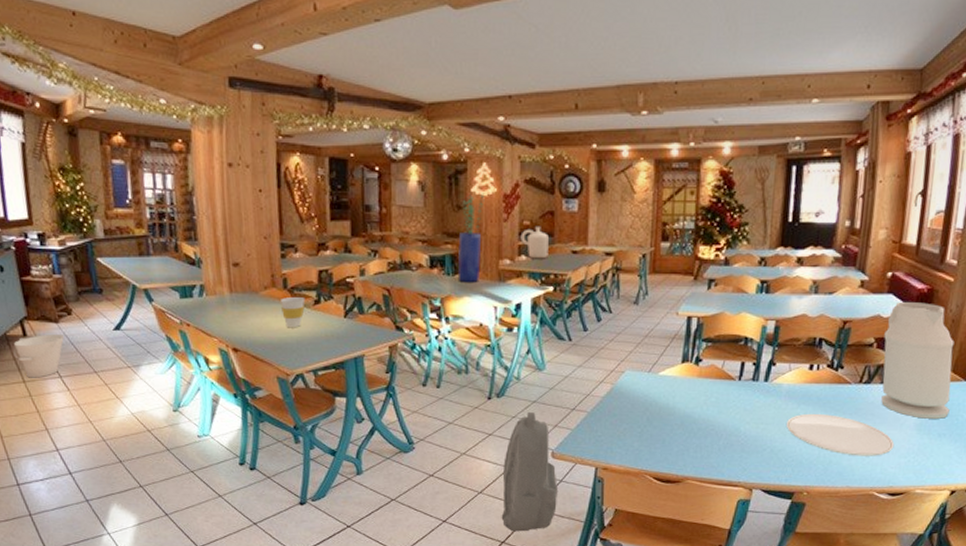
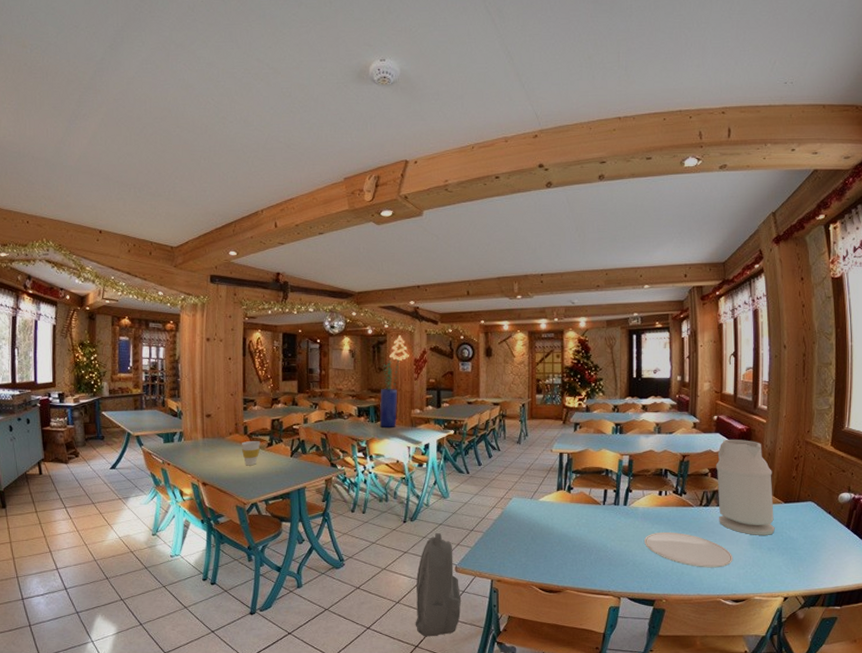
bucket: present [13,333,64,378] -> none [30,472,71,509]
water jug: present [520,226,549,259] -> none [428,383,449,409]

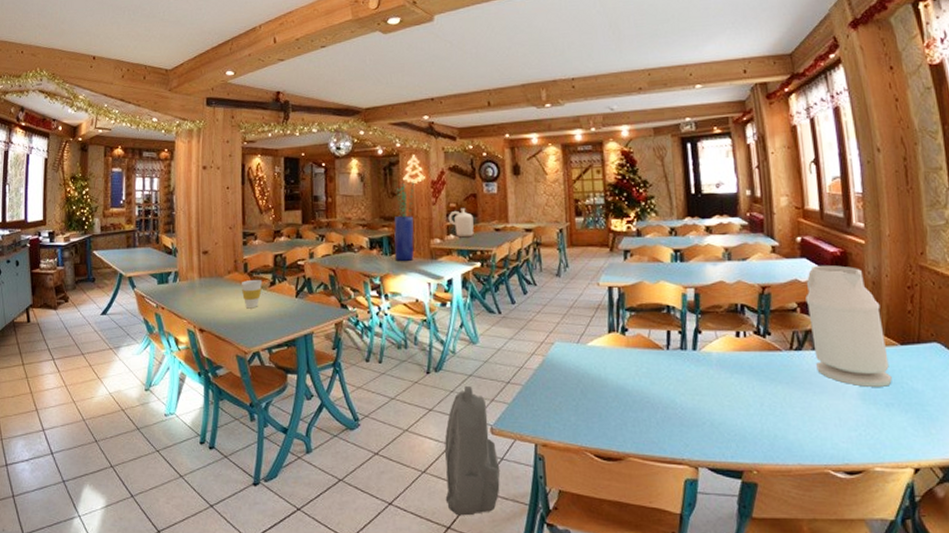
water jug: none [428,383,449,409] -> present [448,207,474,238]
plate: present [643,531,733,568] -> none [721,383,841,430]

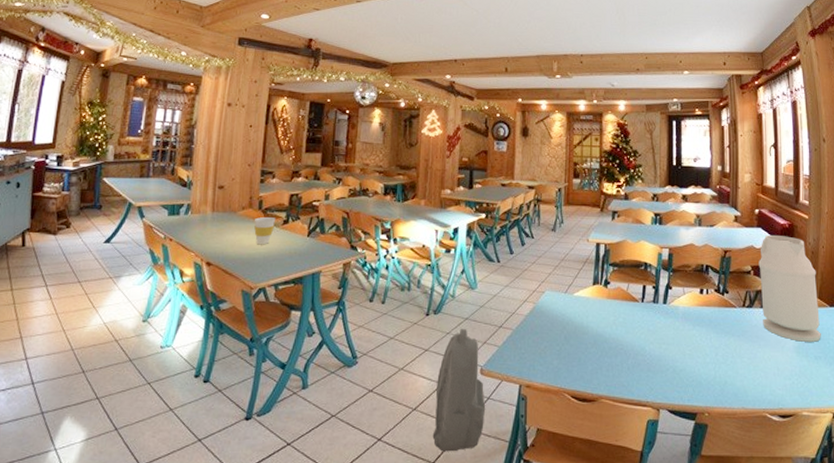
vase: present [394,181,415,261] -> none [406,134,432,208]
water jug: present [448,207,474,238] -> none [460,162,483,190]

